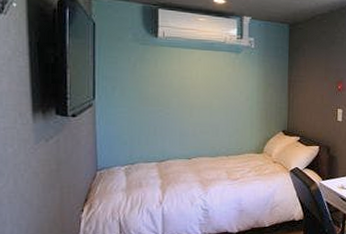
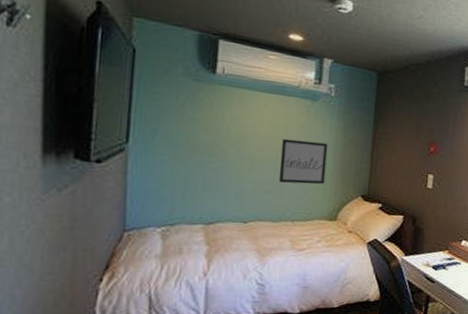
wall art: none [213,87,252,125] -> present [278,138,328,185]

